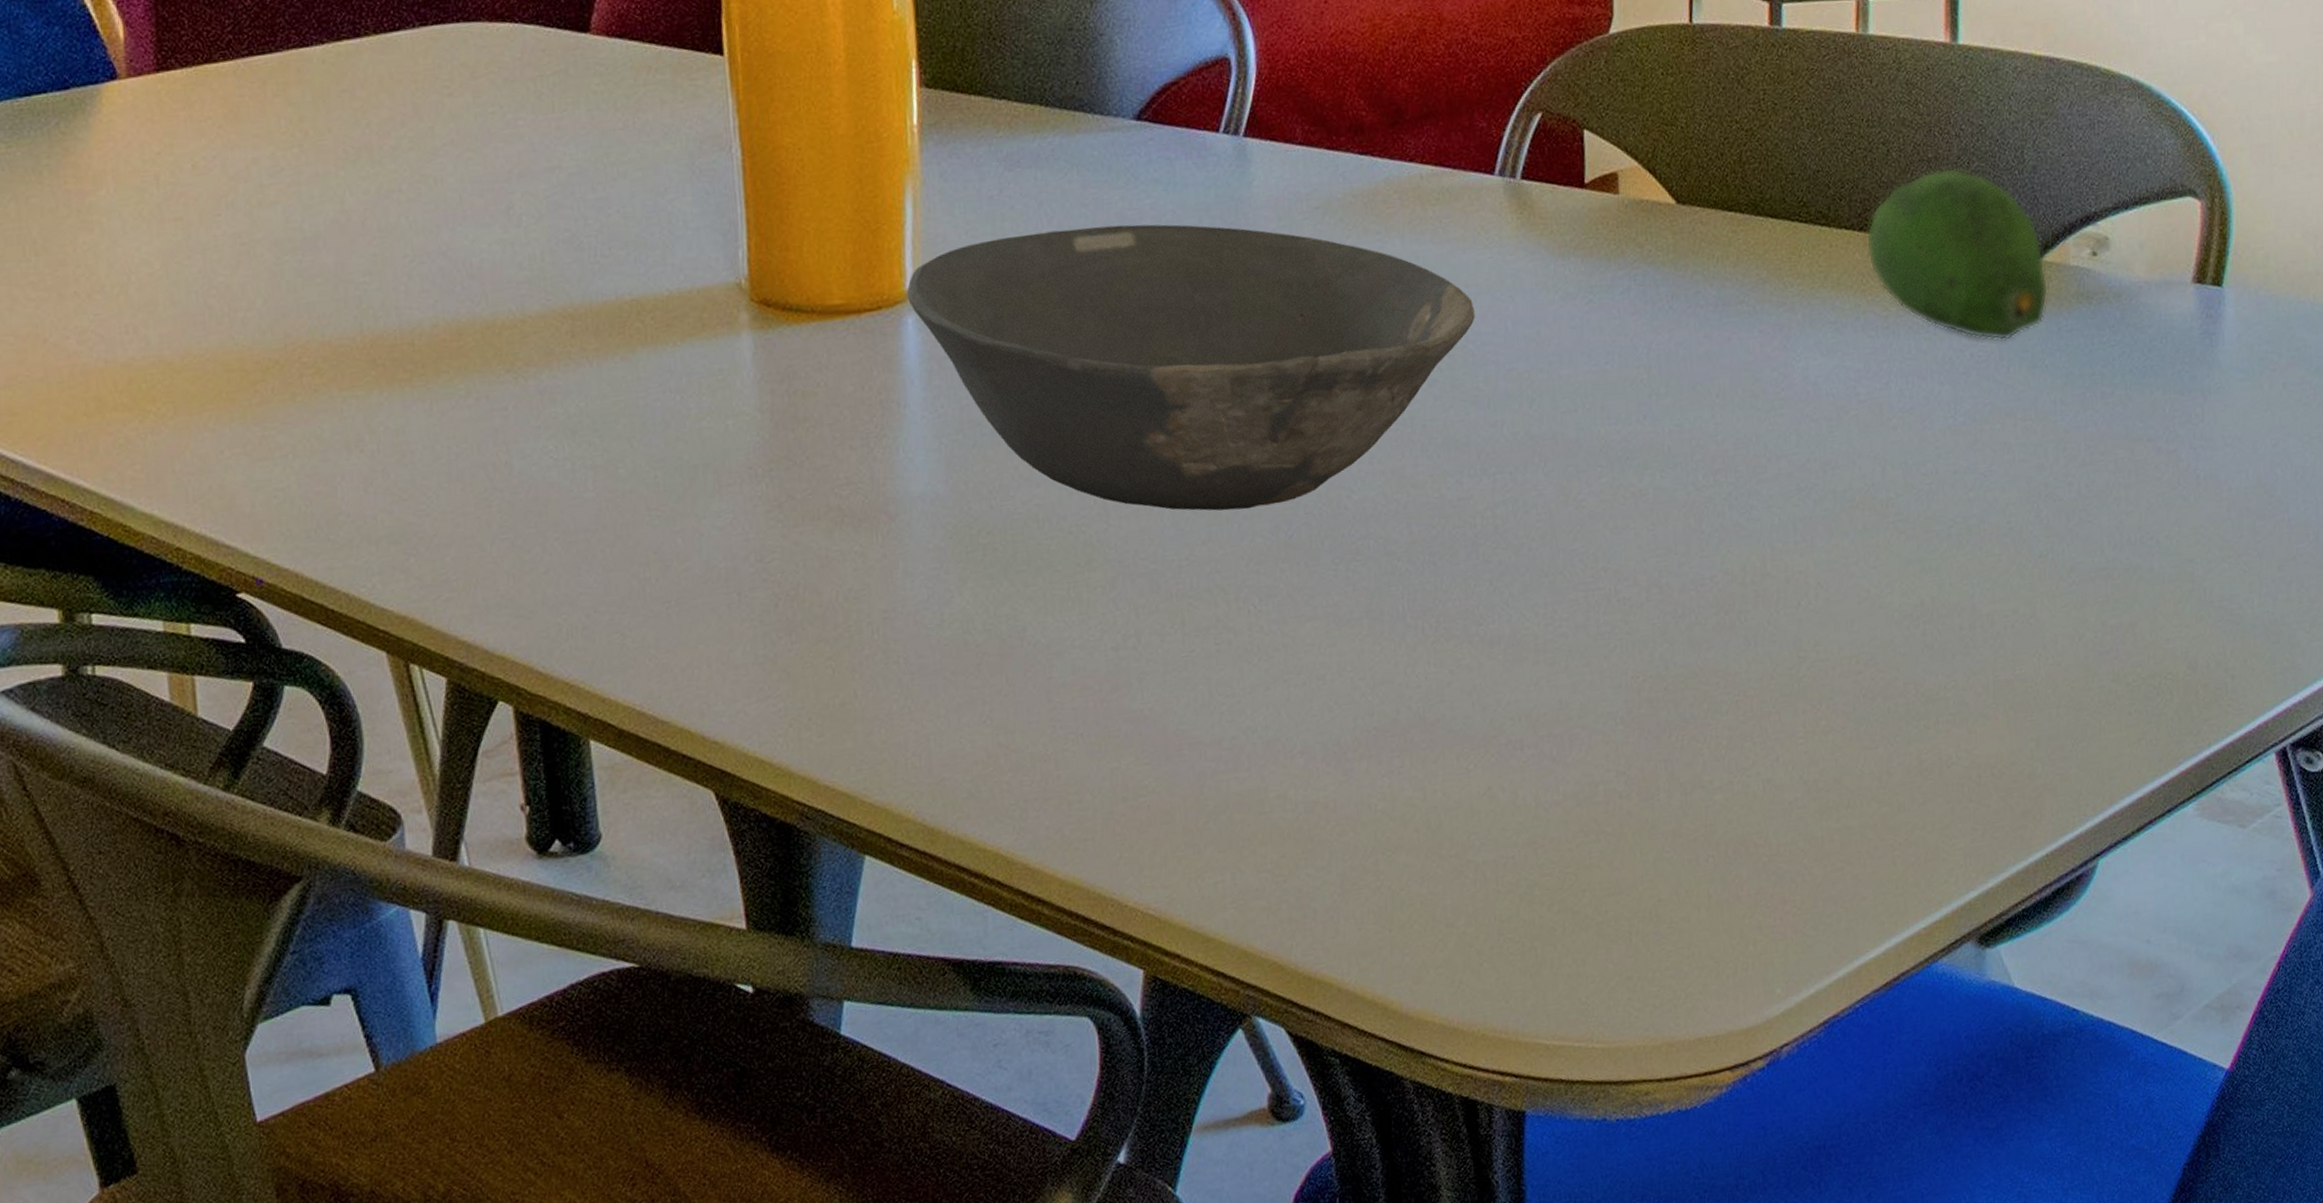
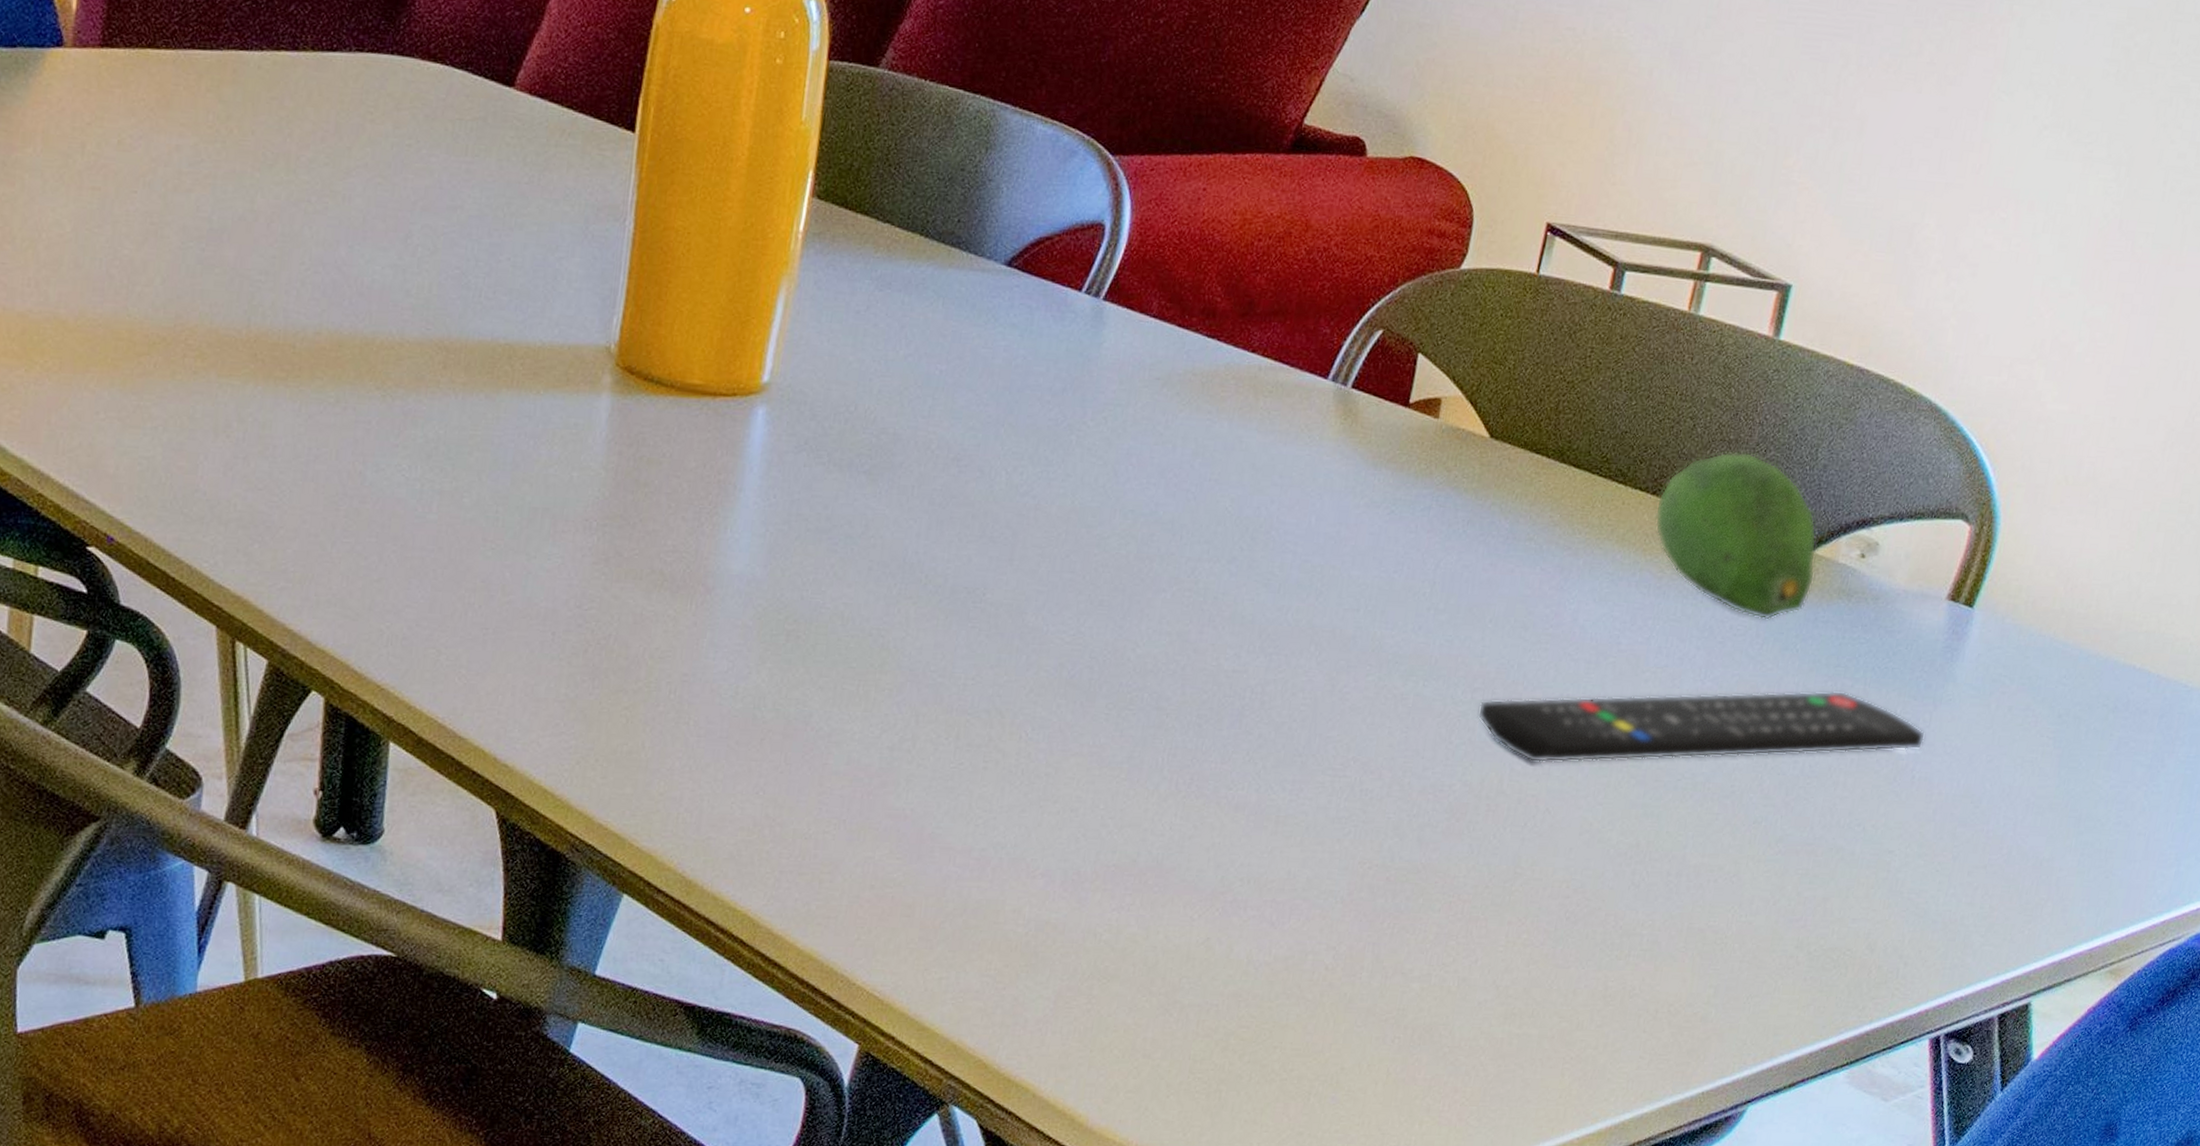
bowl: present [907,224,1475,511] -> none [762,351,1284,644]
remote control: none [1724,399,2202,538] -> present [1477,690,1926,763]

